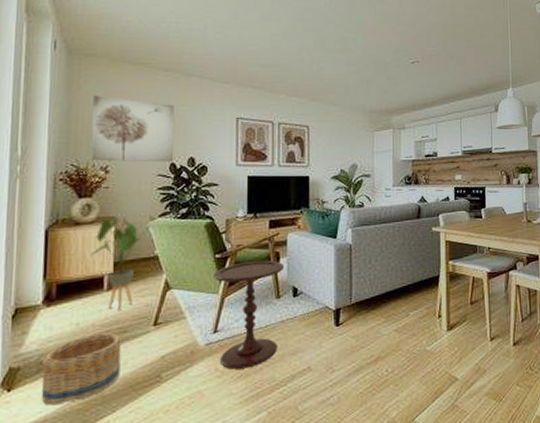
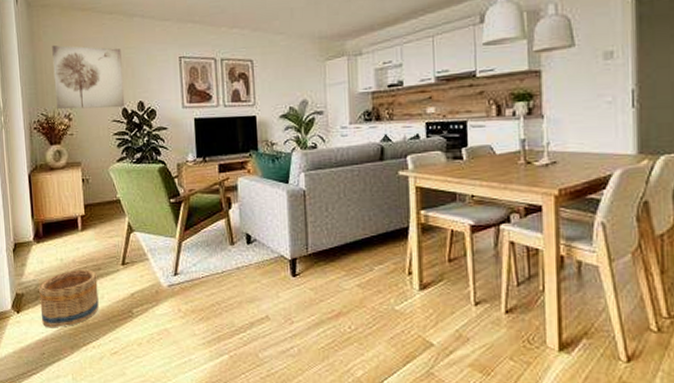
house plant: present [90,214,158,310] -> none [65,160,117,249]
side table: present [214,260,285,369] -> none [170,205,237,312]

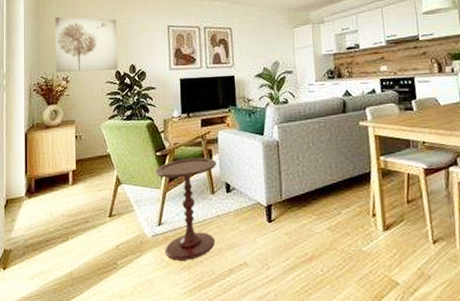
basket: present [38,269,99,328] -> none [26,222,85,284]
side table: none [170,205,237,312] -> present [156,157,217,261]

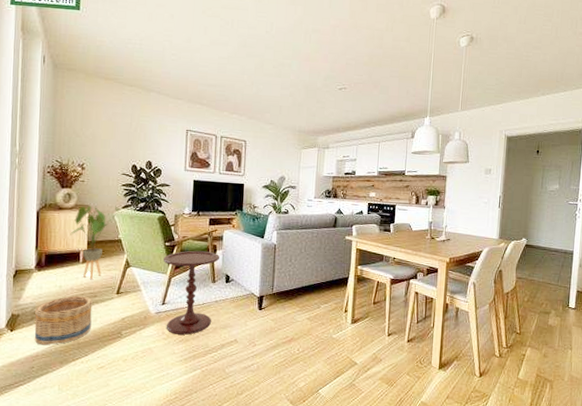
basket: none [26,222,85,284] -> present [34,295,93,346]
wall art: present [55,16,119,73] -> none [71,103,137,164]
house plant: none [58,117,109,202] -> present [70,205,122,279]

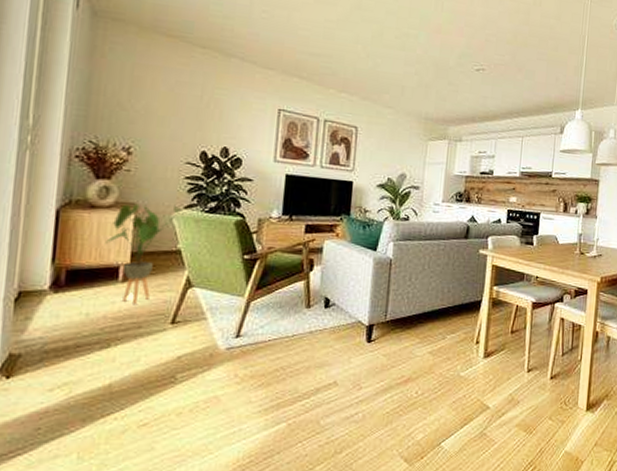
basket: present [34,295,93,346] -> none [43,326,135,397]
side table: present [164,250,220,335] -> none [240,266,318,377]

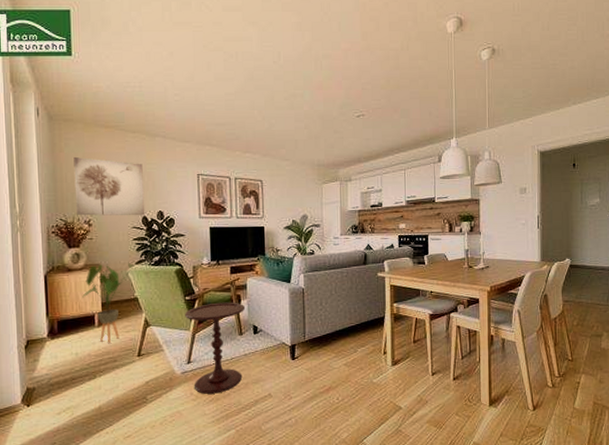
wall art: none [113,65,210,151] -> present [73,156,145,216]
side table: none [240,266,318,377] -> present [185,302,246,394]

